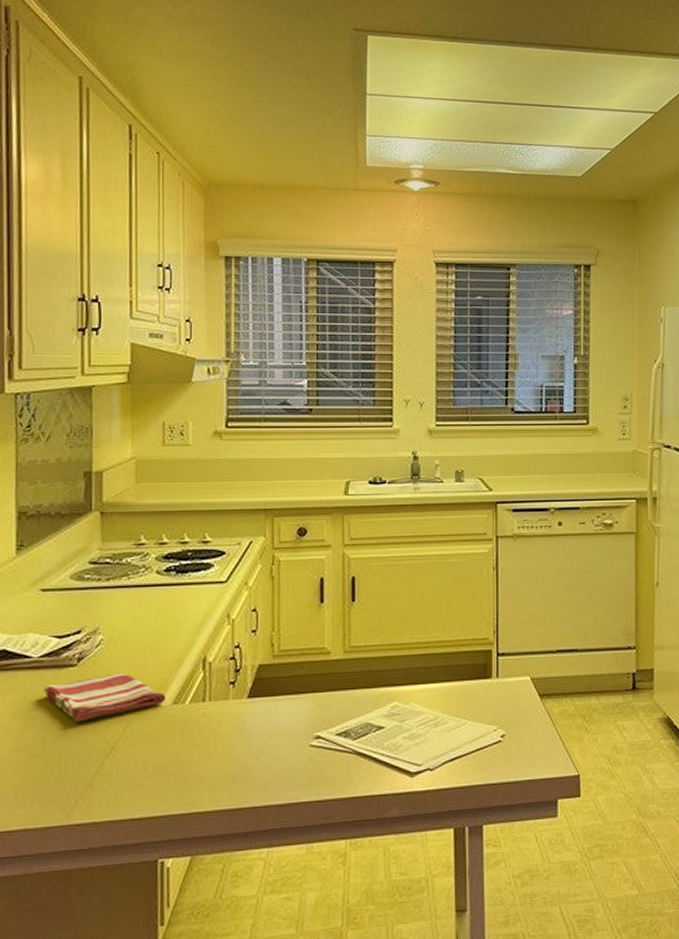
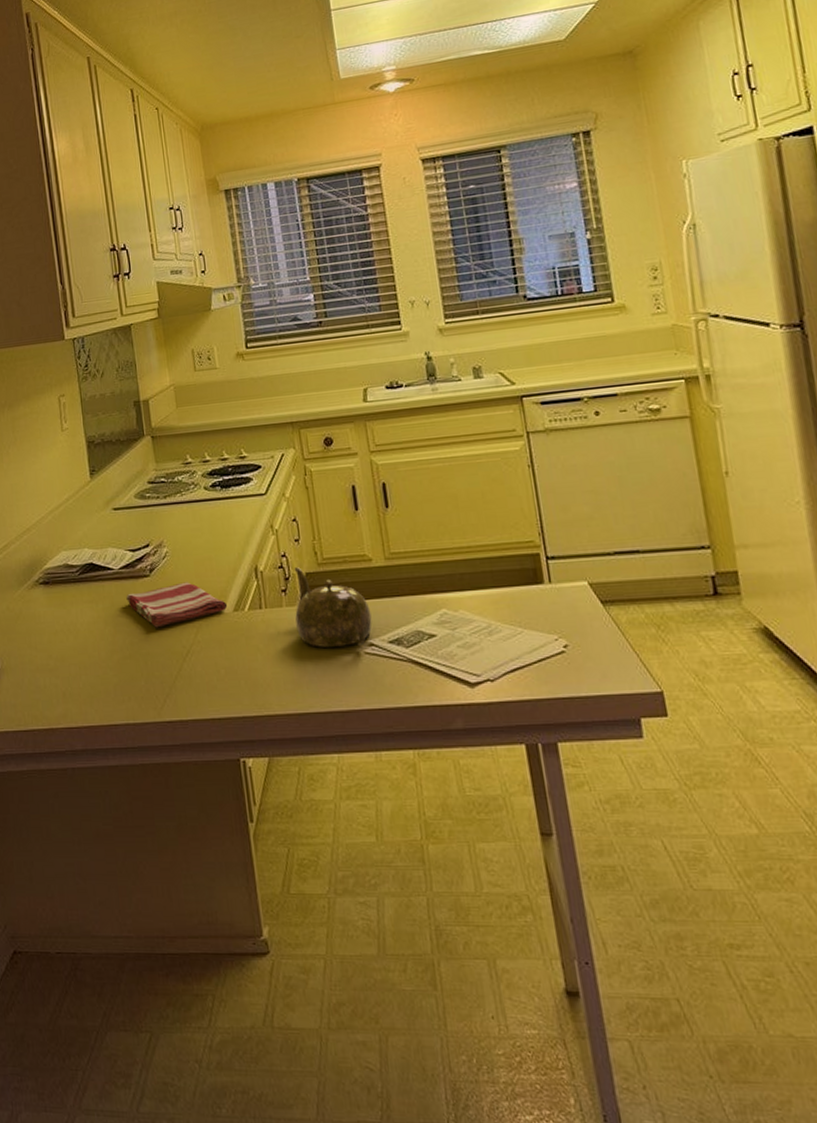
teapot: none [241,659,322,742] -> present [294,567,372,648]

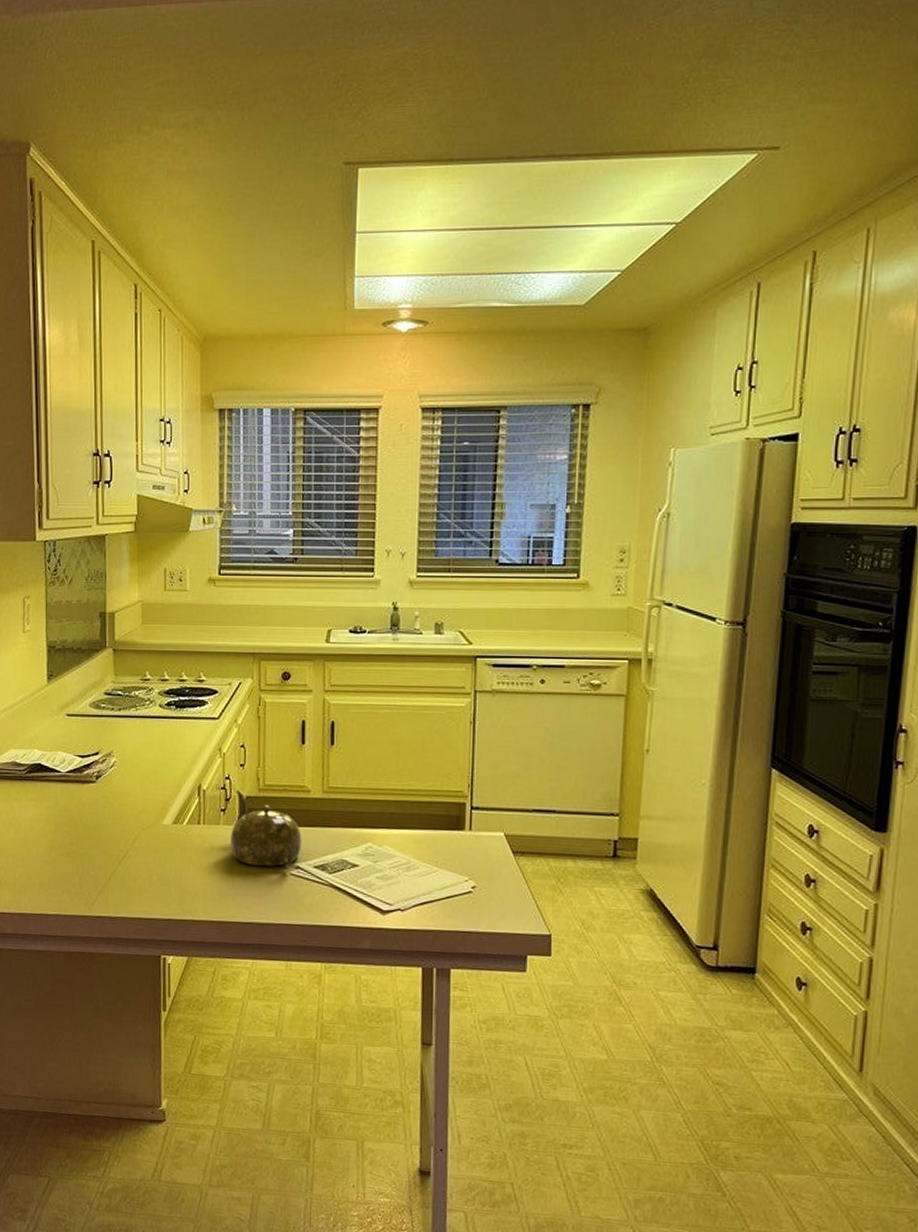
dish towel: present [126,582,228,628] -> none [70,792,168,831]

